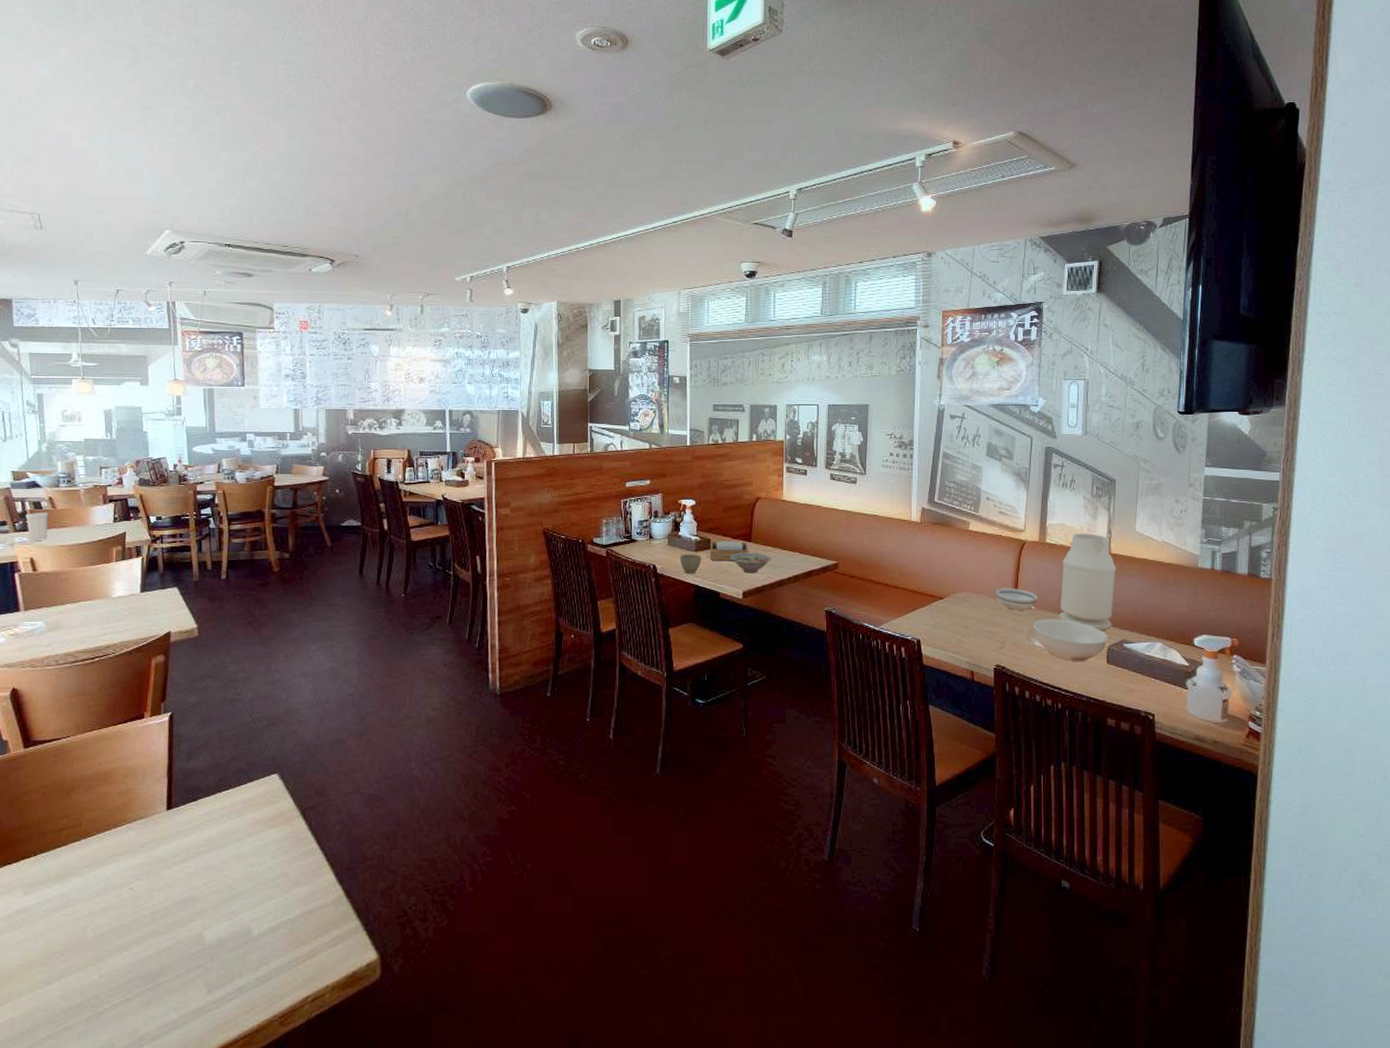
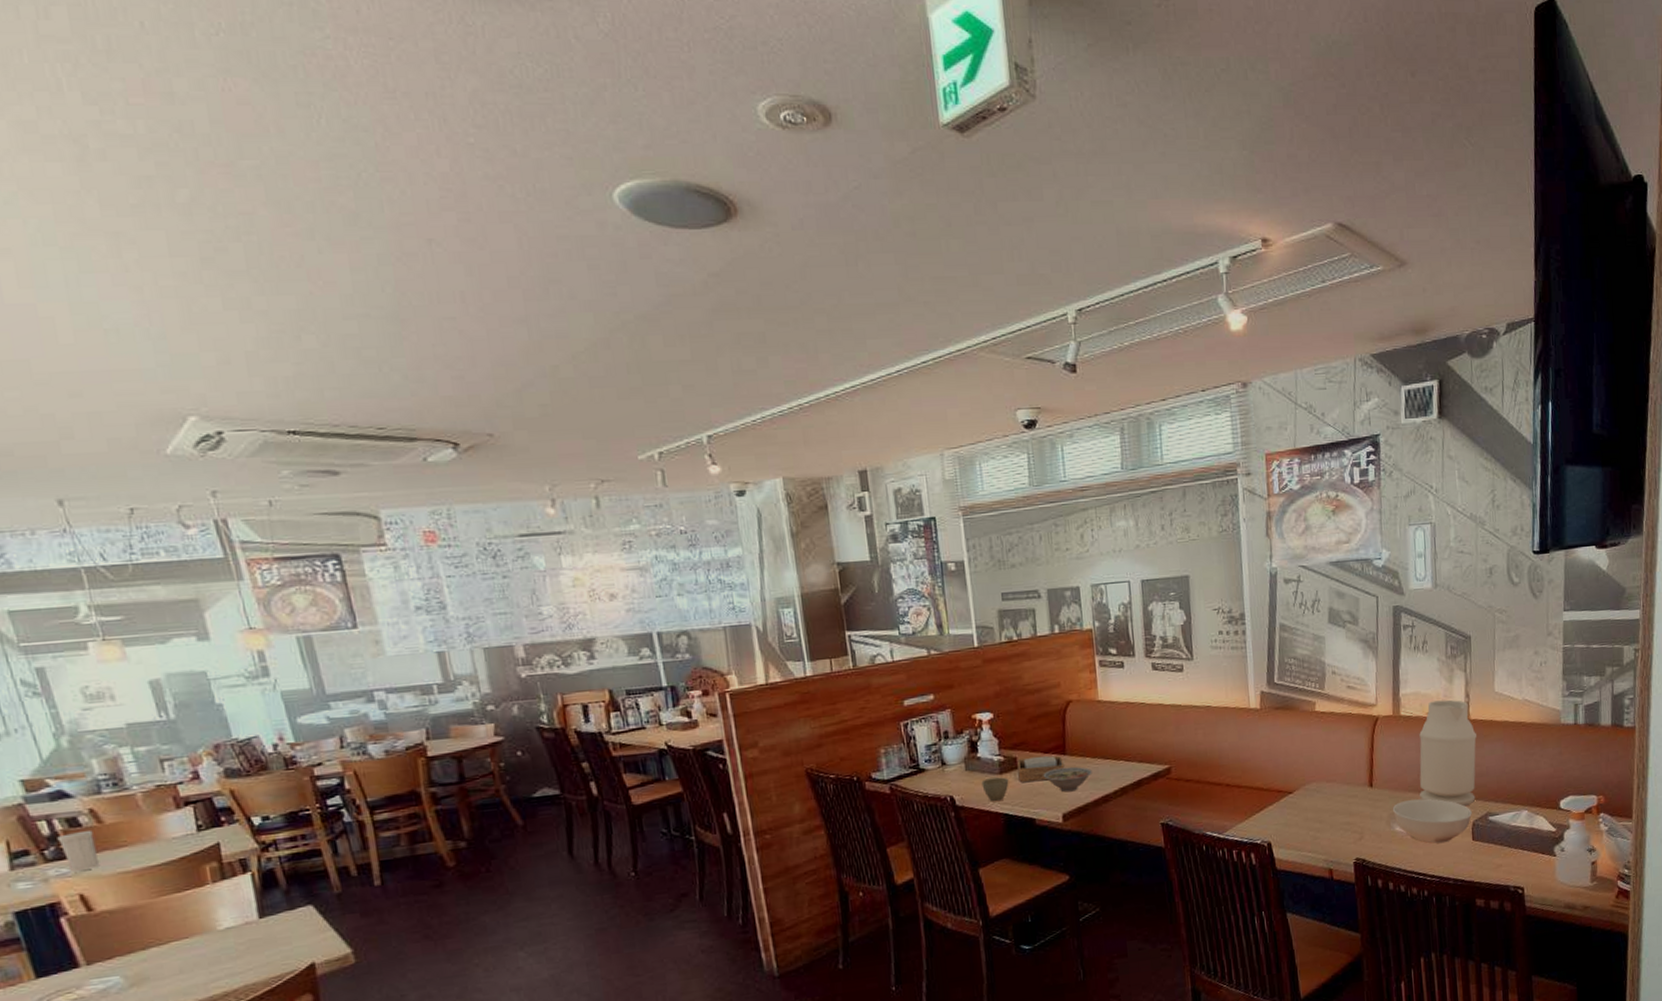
bowl: present [996,588,1038,611] -> none [1350,770,1396,796]

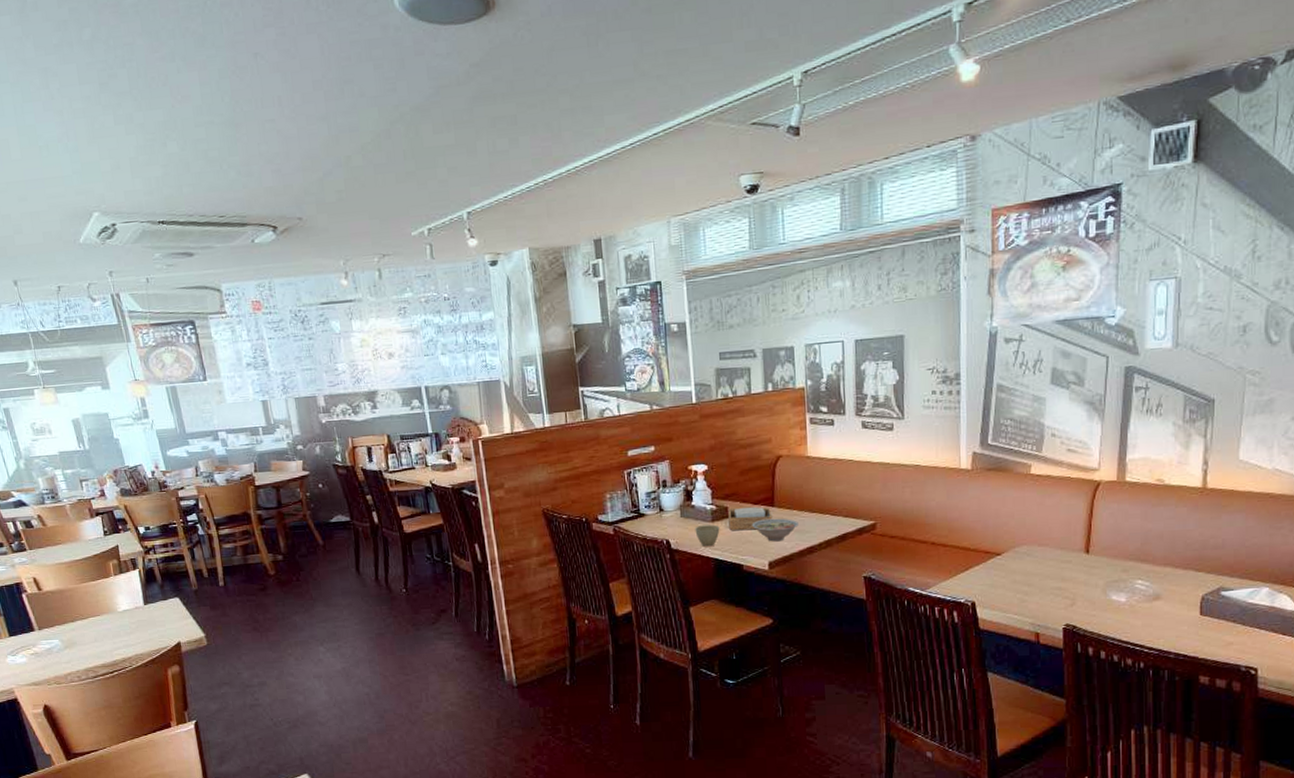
cup: present [57,829,101,872] -> none [19,530,45,561]
bowl: present [1392,798,1472,844] -> none [1109,568,1202,615]
water jug: present [1419,699,1478,806] -> none [1141,466,1215,578]

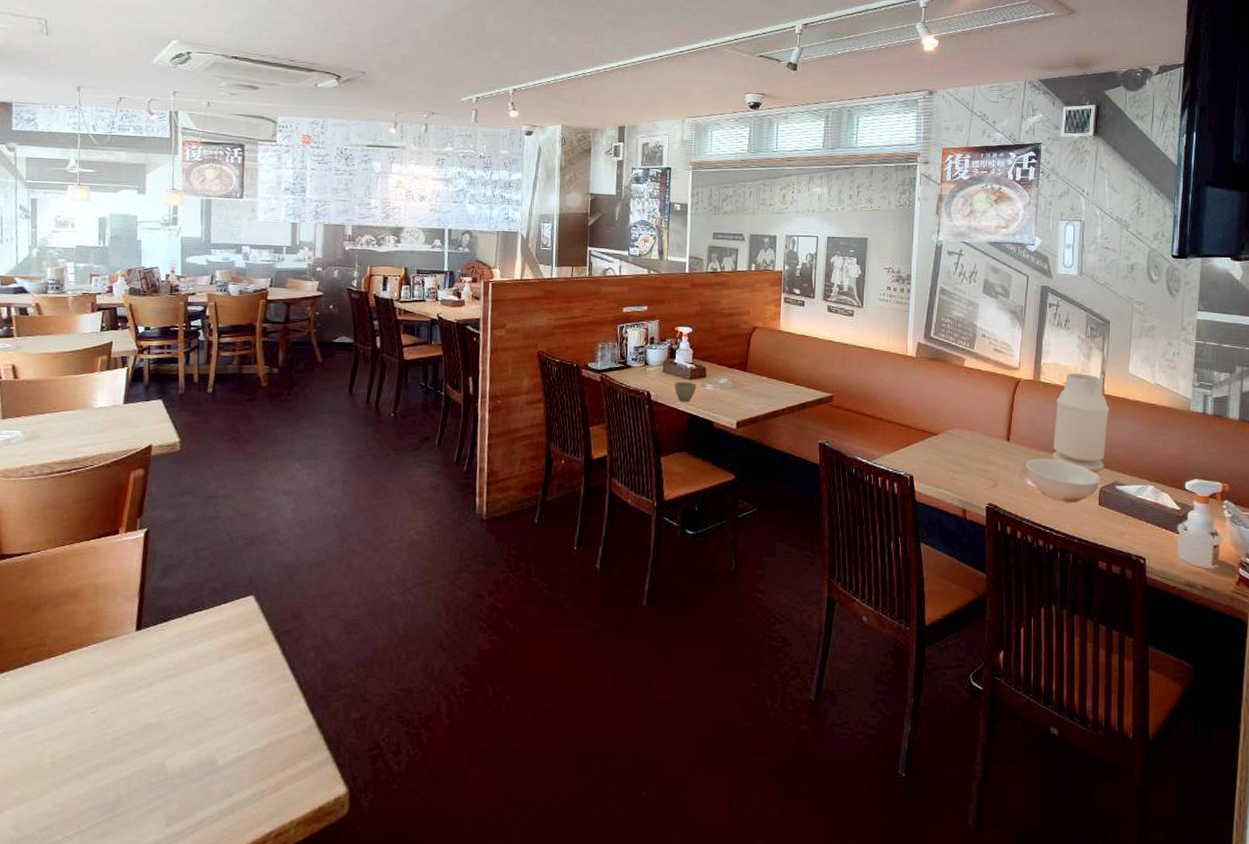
napkin holder: present [728,506,773,531] -> none [705,369,744,391]
soup bowl: present [752,518,799,542] -> none [725,382,766,404]
bowl: none [1109,568,1202,615] -> present [1026,458,1100,502]
water jug: none [1141,466,1215,578] -> present [1051,373,1110,472]

